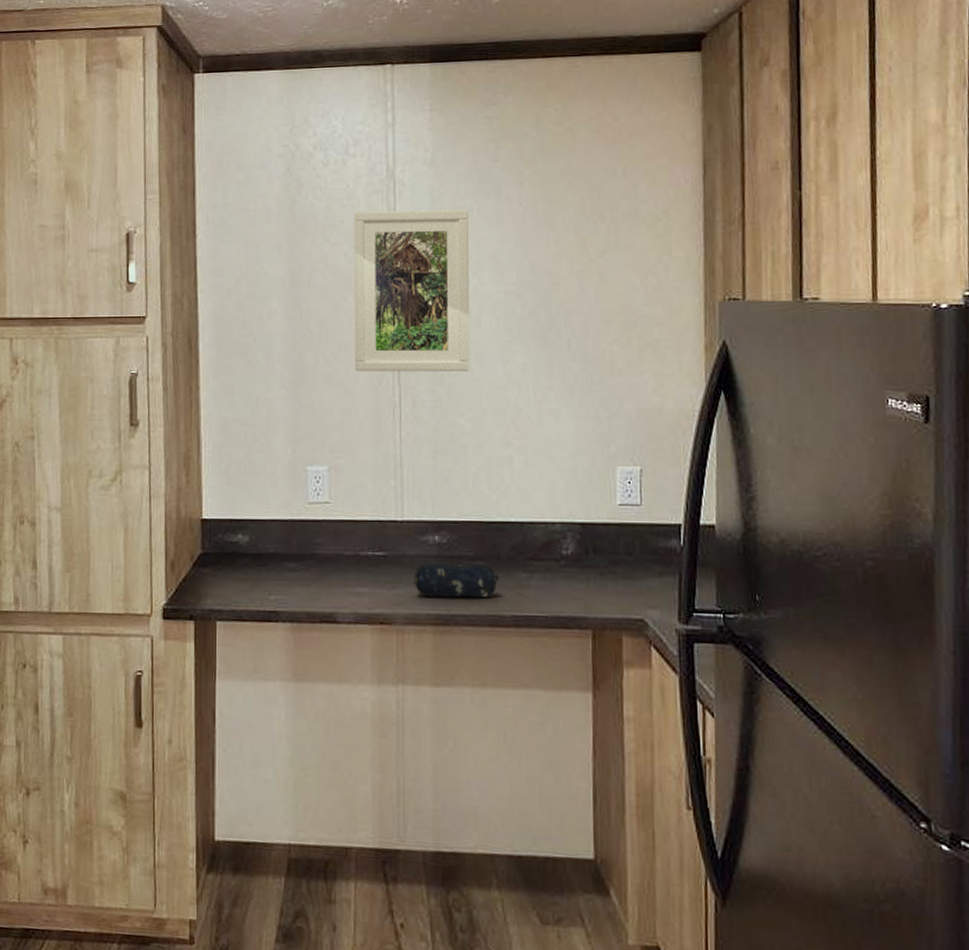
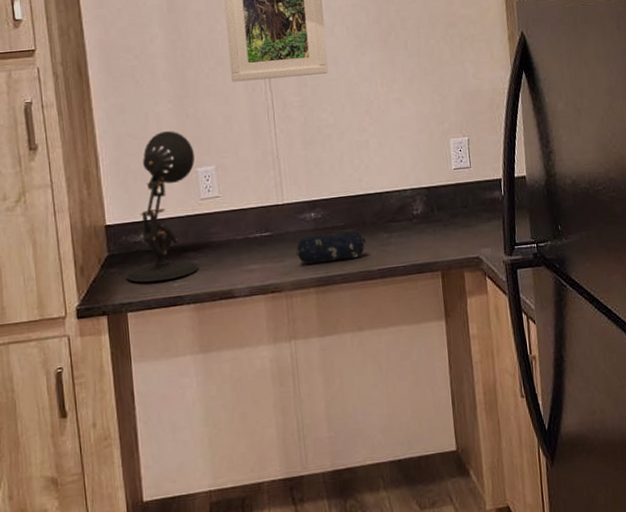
desk lamp: none [218,419,305,591] -> present [126,130,199,283]

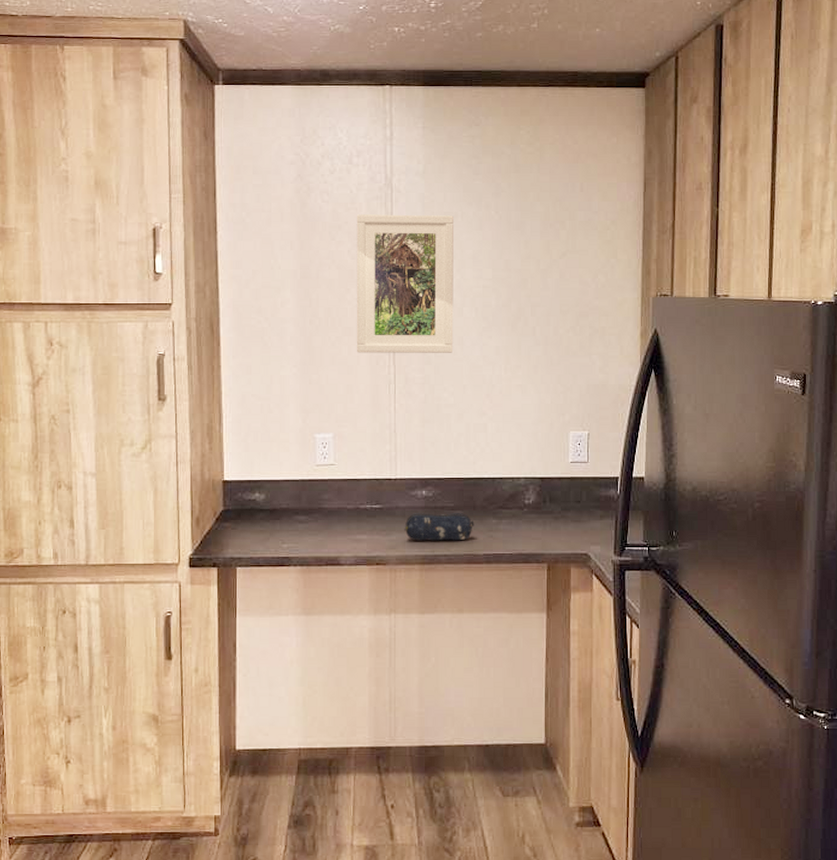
desk lamp: present [126,130,199,283] -> none [238,394,314,541]

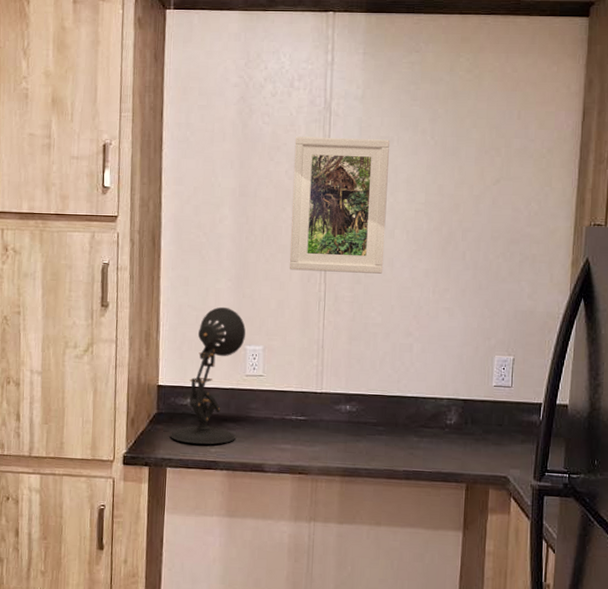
desk lamp: none [238,394,314,541] -> present [170,306,246,445]
pencil case: present [404,513,475,541] -> none [327,426,396,456]

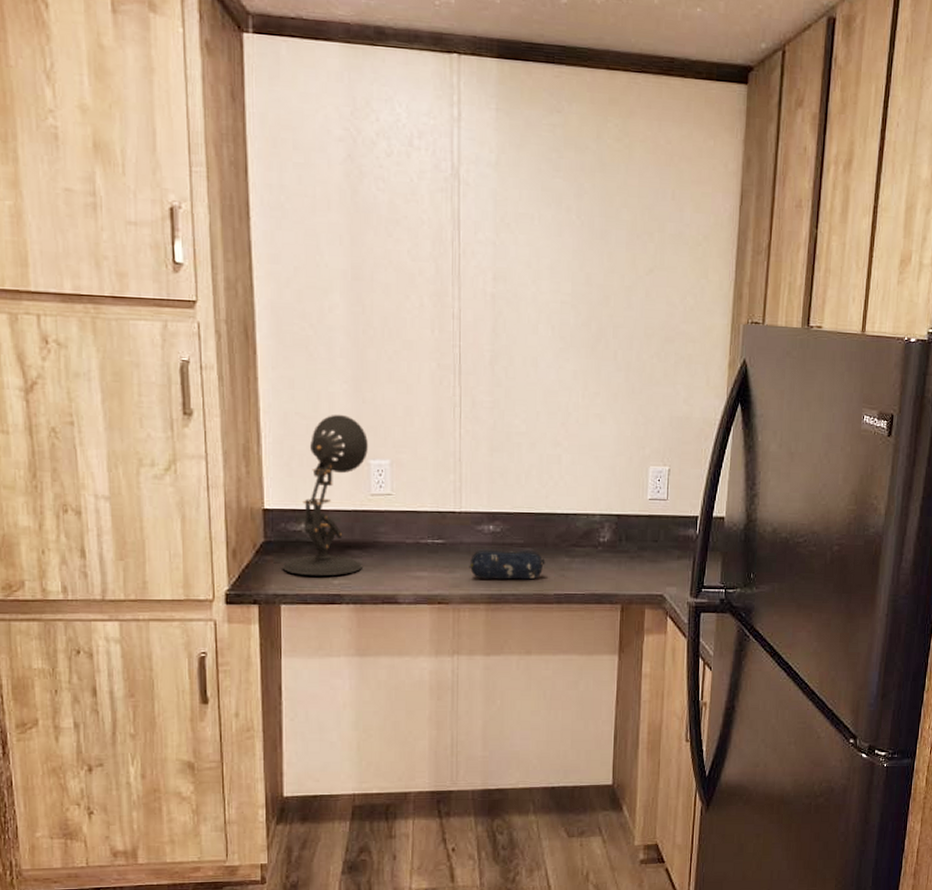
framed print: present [289,136,389,274] -> none [416,208,529,375]
pencil case: none [327,426,396,456] -> present [469,549,545,580]

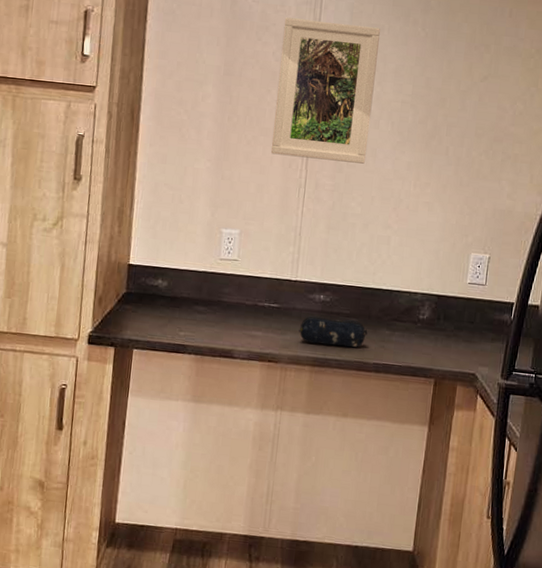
desk lamp: present [282,414,368,576] -> none [138,187,223,328]
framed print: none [416,208,529,375] -> present [270,17,380,164]

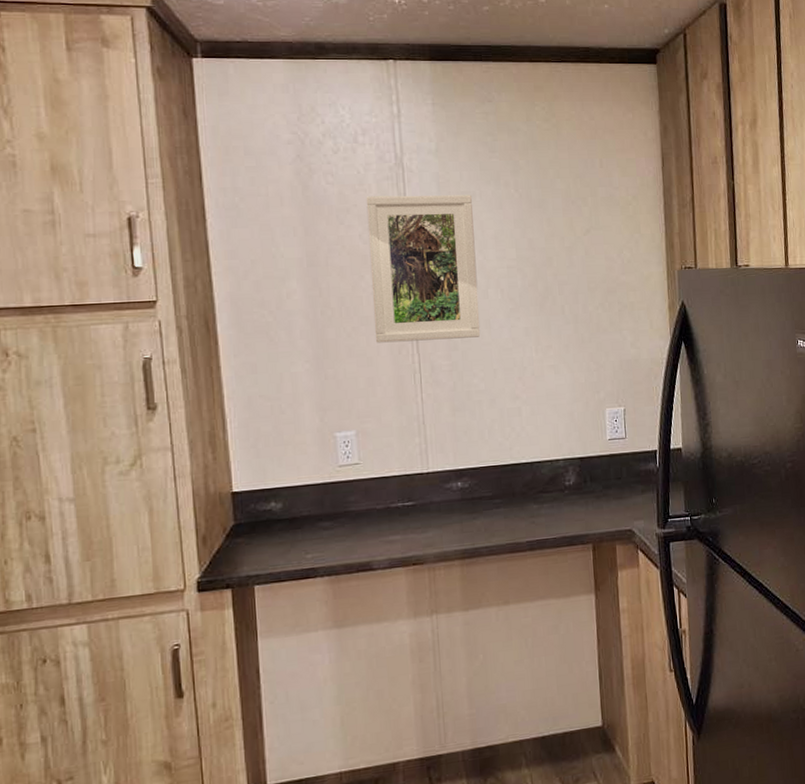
pencil case: present [299,316,368,348] -> none [440,501,515,536]

